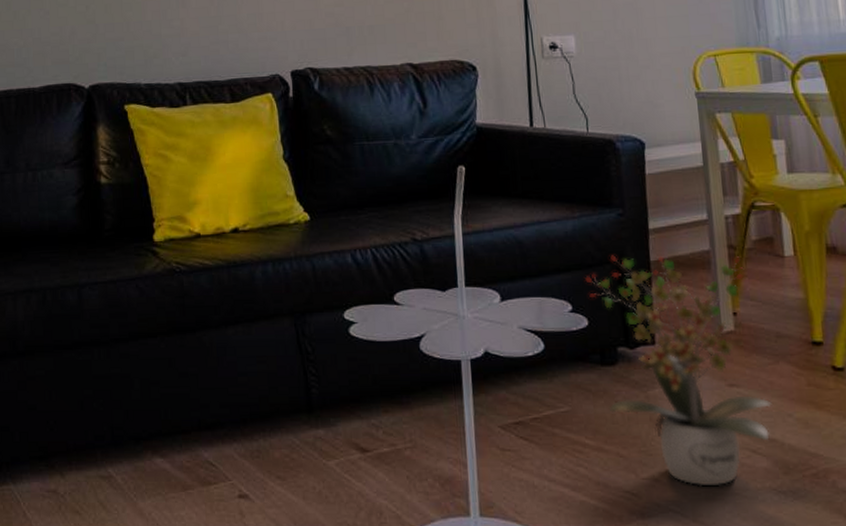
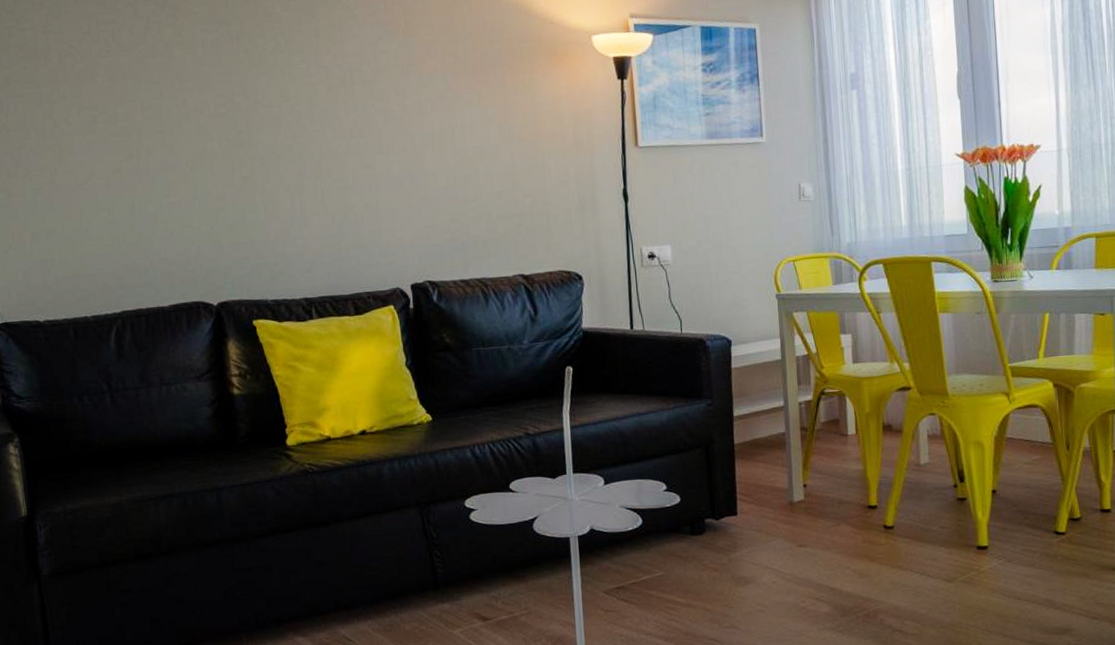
potted plant: present [585,255,772,487] -> none [678,437,834,631]

